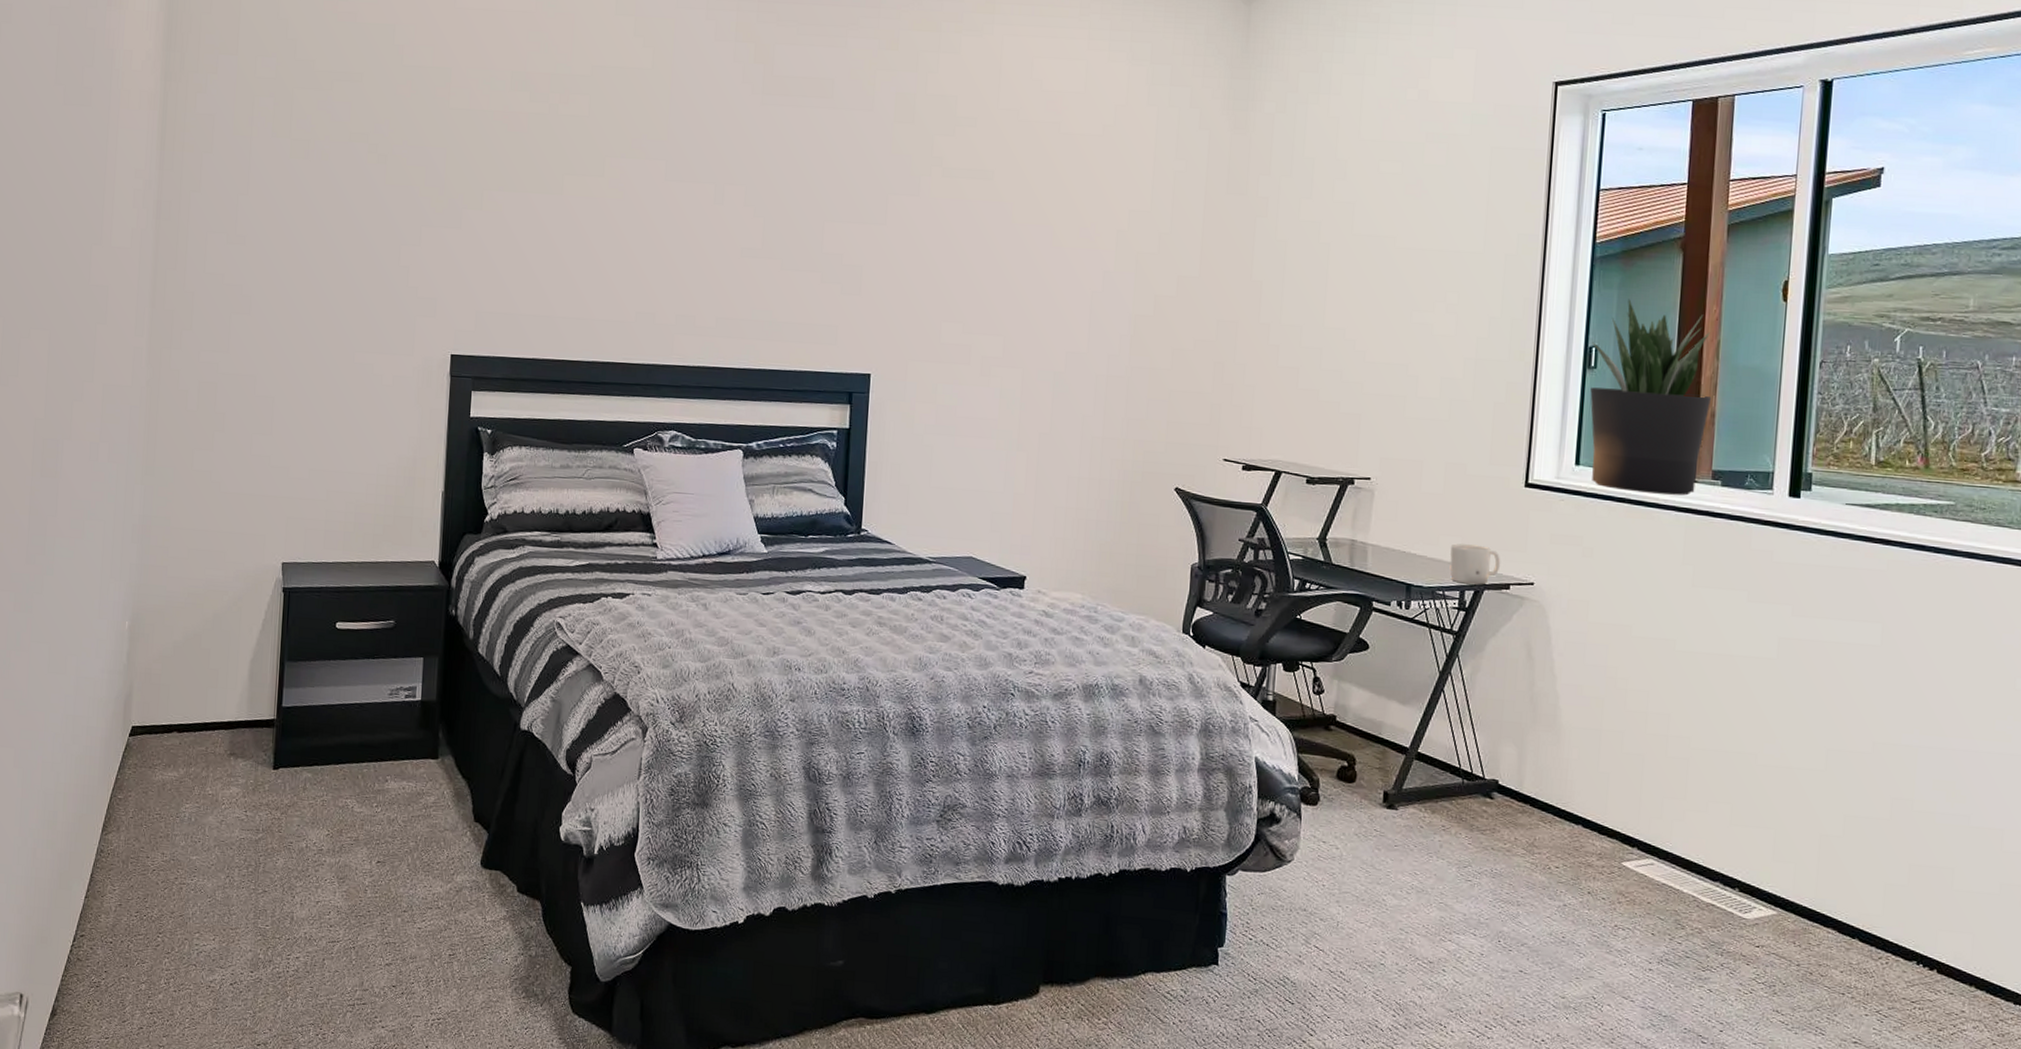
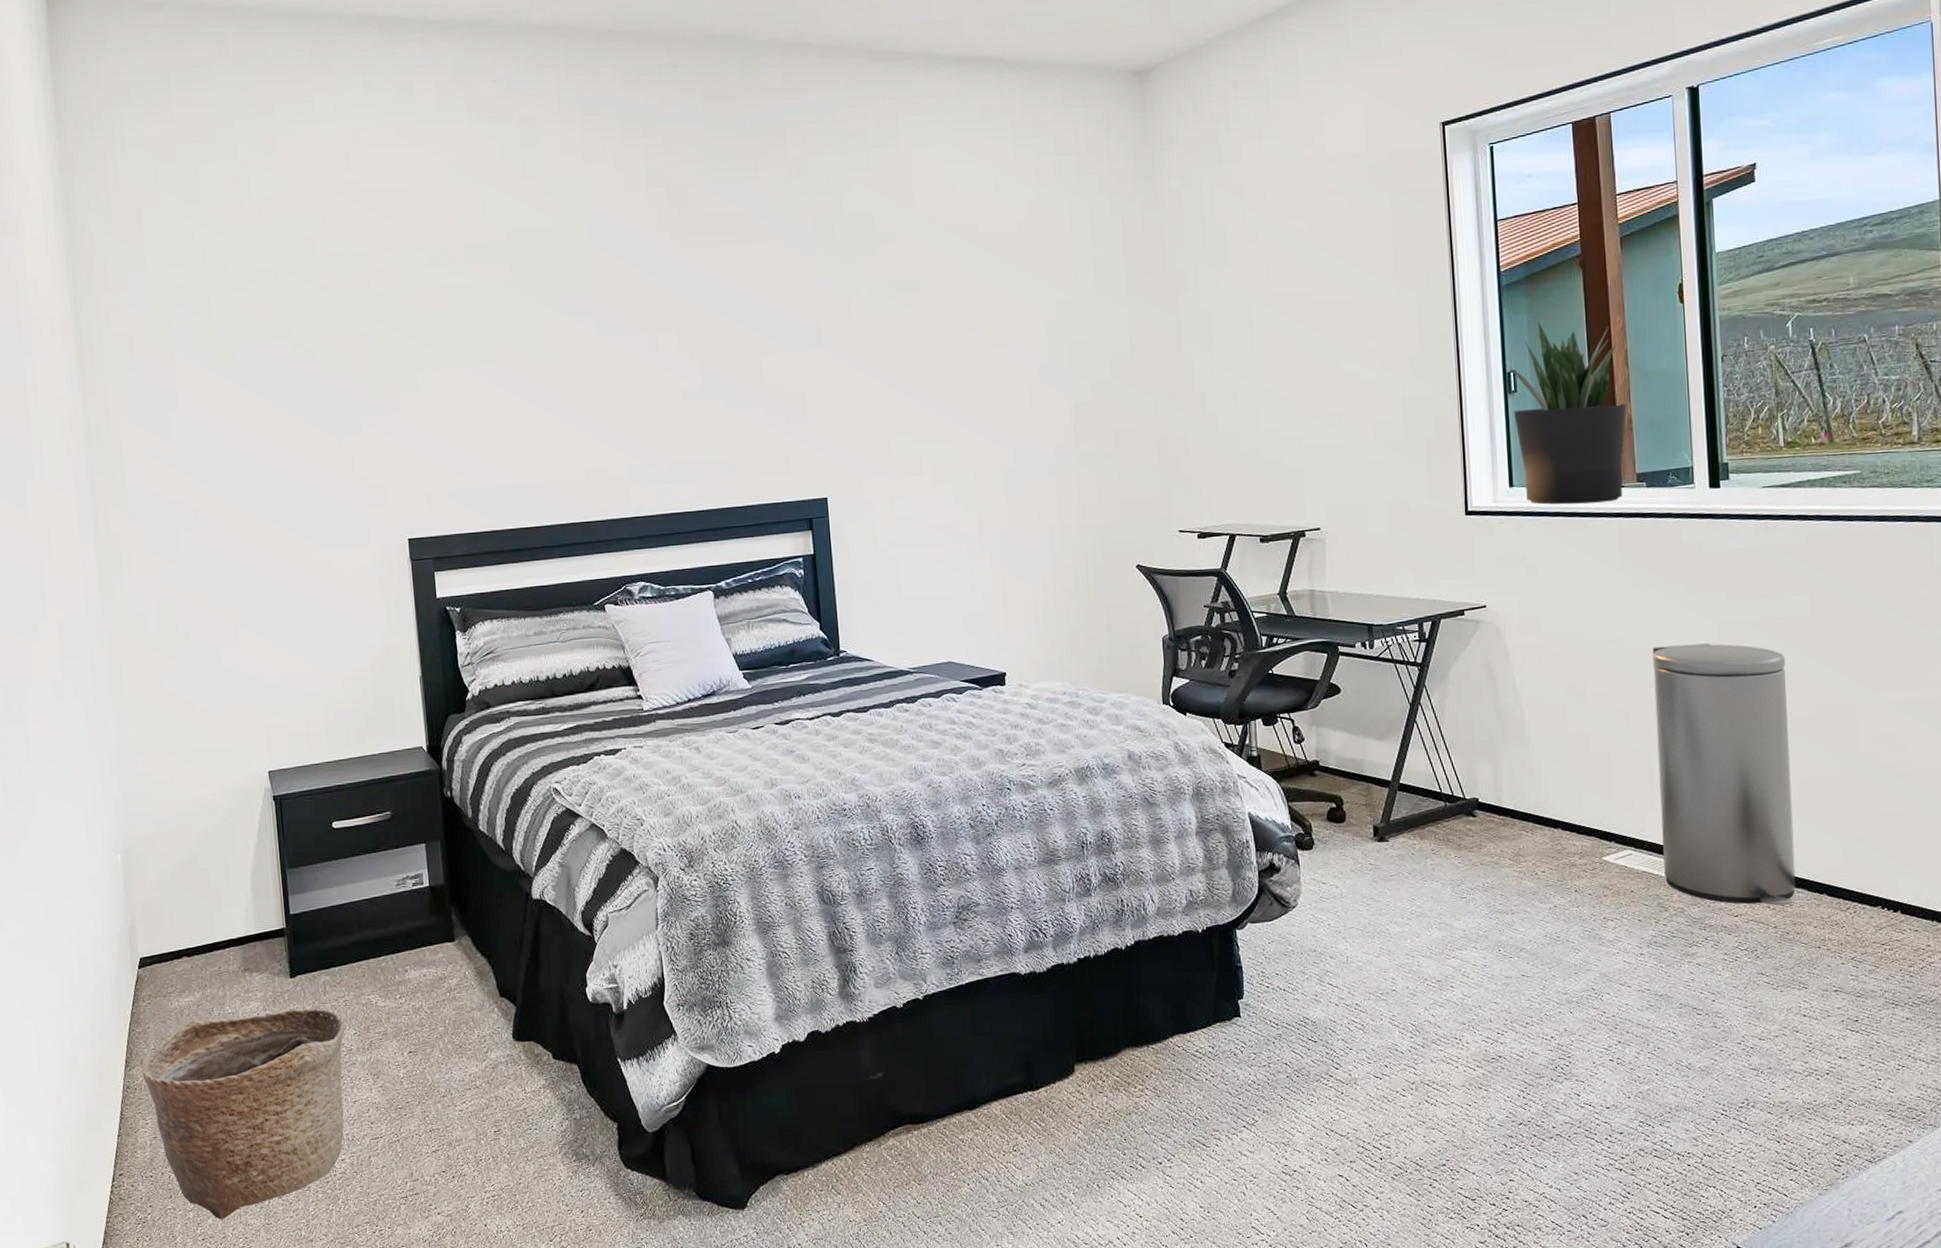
basket: none [117,795,319,997] -> present [142,1008,345,1220]
mug: present [1450,543,1501,585] -> none [1403,577,1453,616]
pedal bin: none [1686,653,1847,944] -> present [1652,643,1796,906]

